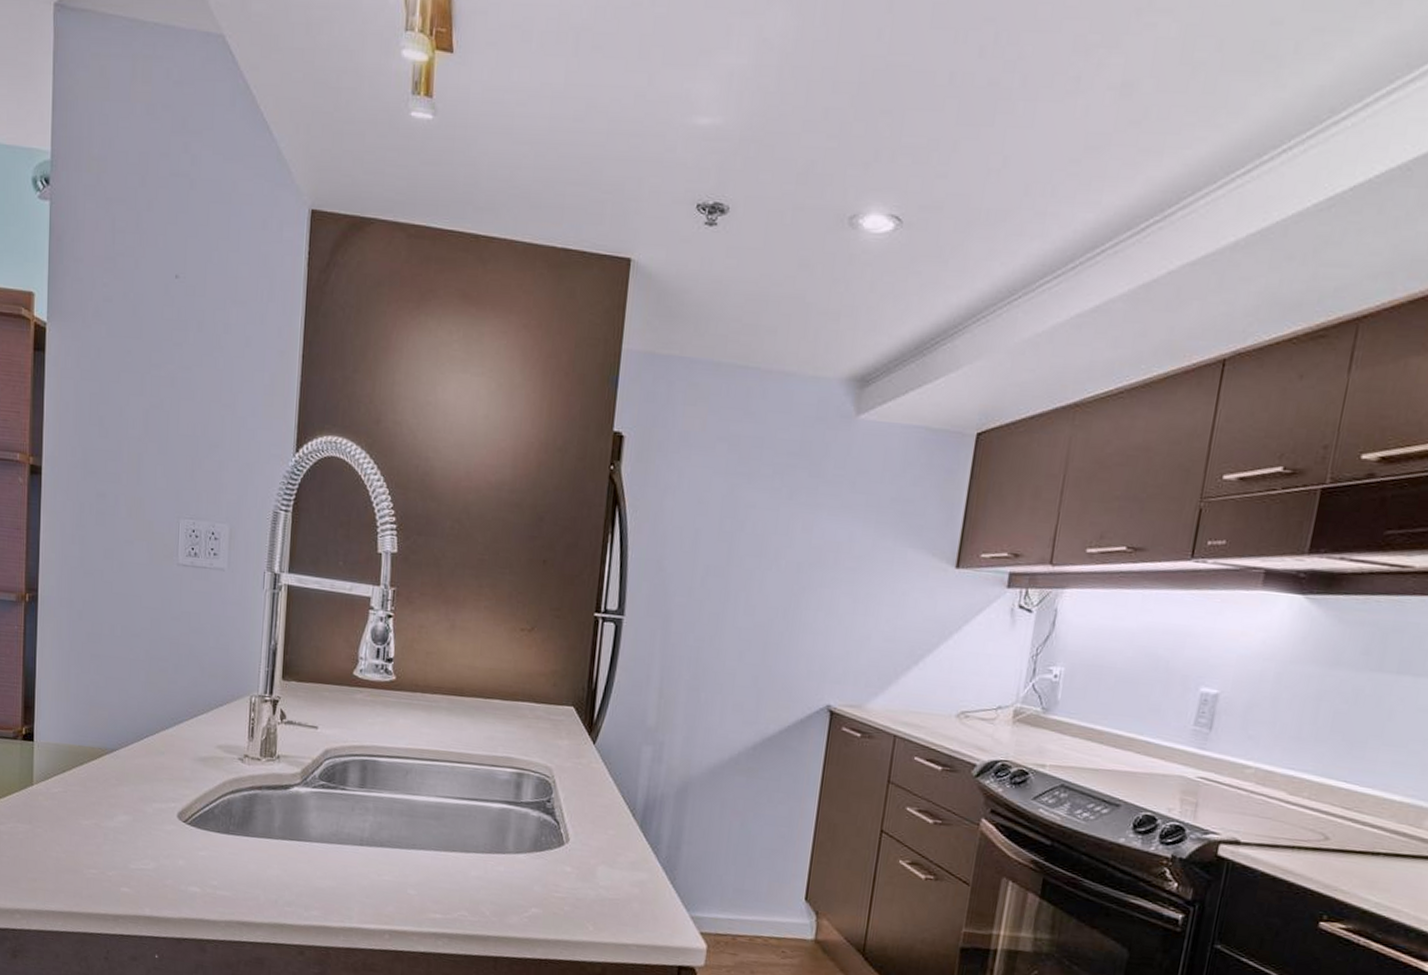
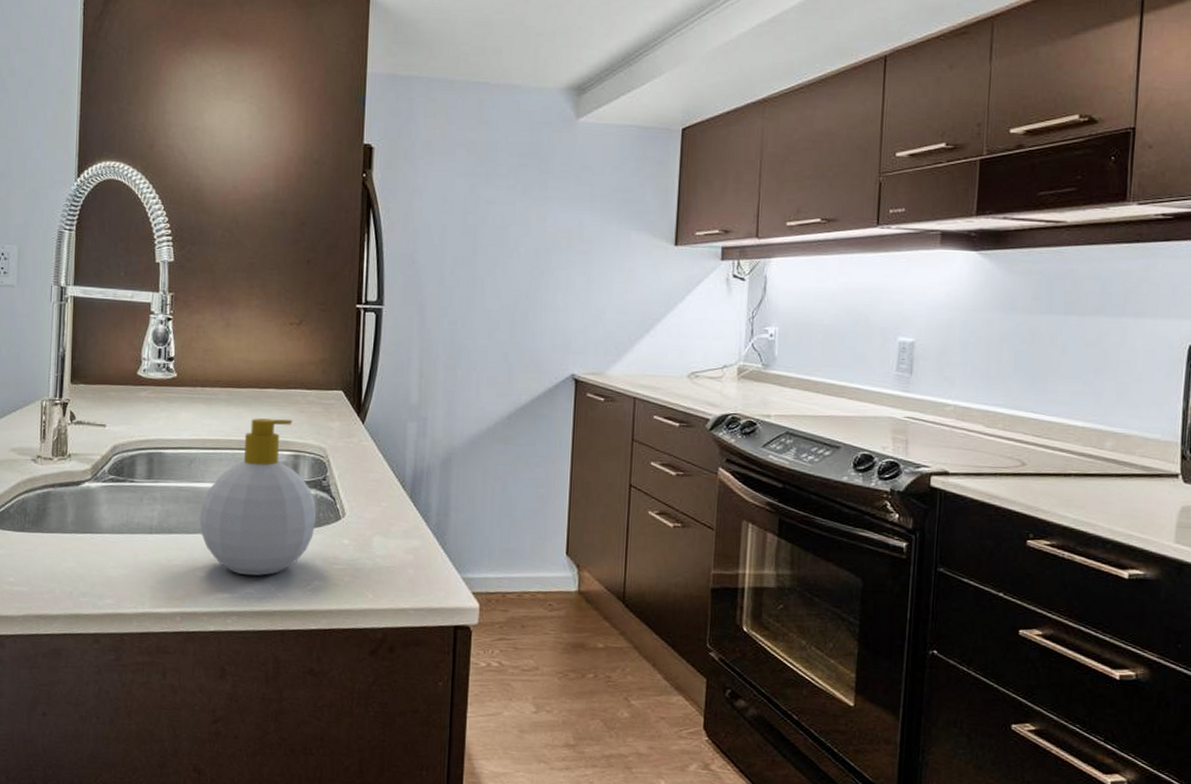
soap bottle: none [413,730,539,899] -> present [199,418,317,576]

